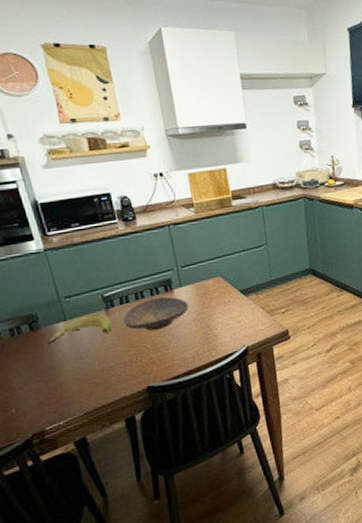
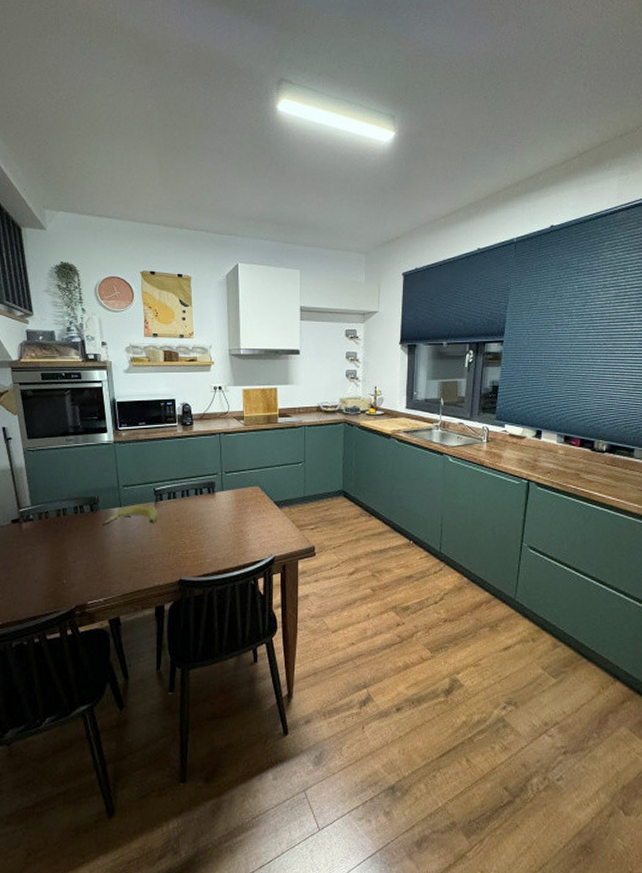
decorative bowl: present [122,296,189,331] -> none [168,497,227,528]

